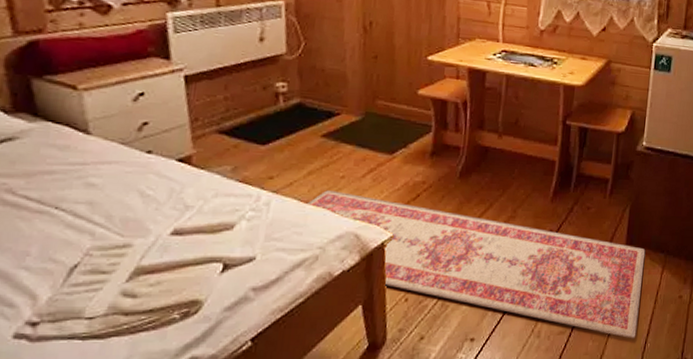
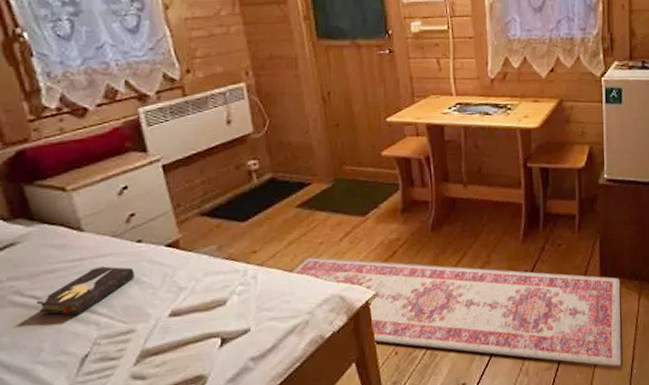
hardback book: none [29,172,140,222] -> present [37,265,134,315]

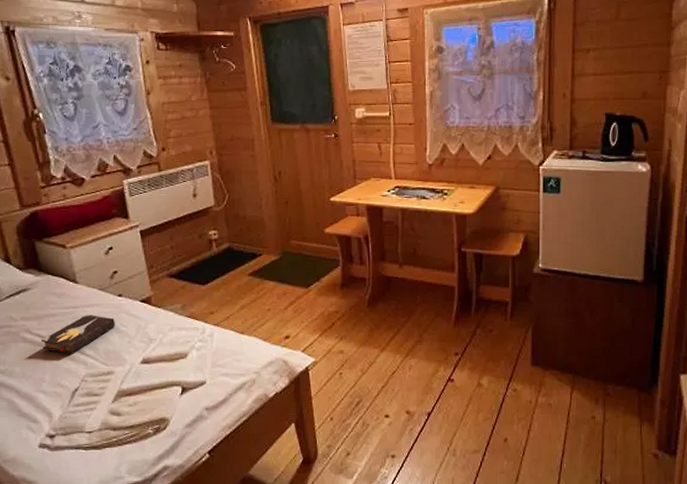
rug: present [289,257,622,367] -> none [240,322,552,459]

